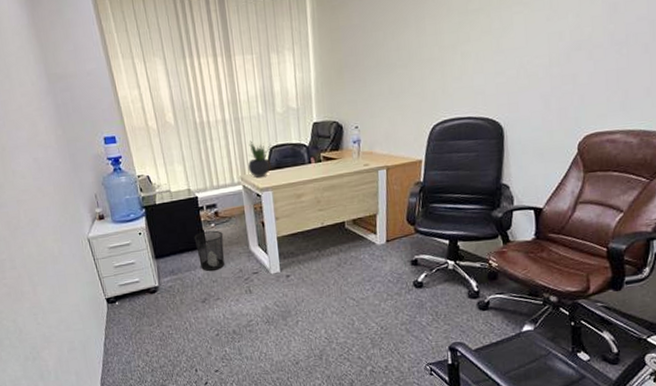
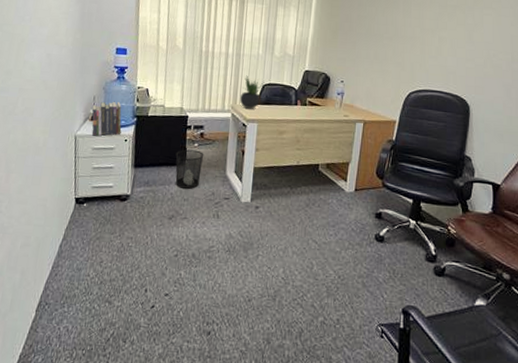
books: none [96,195,133,235] -> present [91,101,122,136]

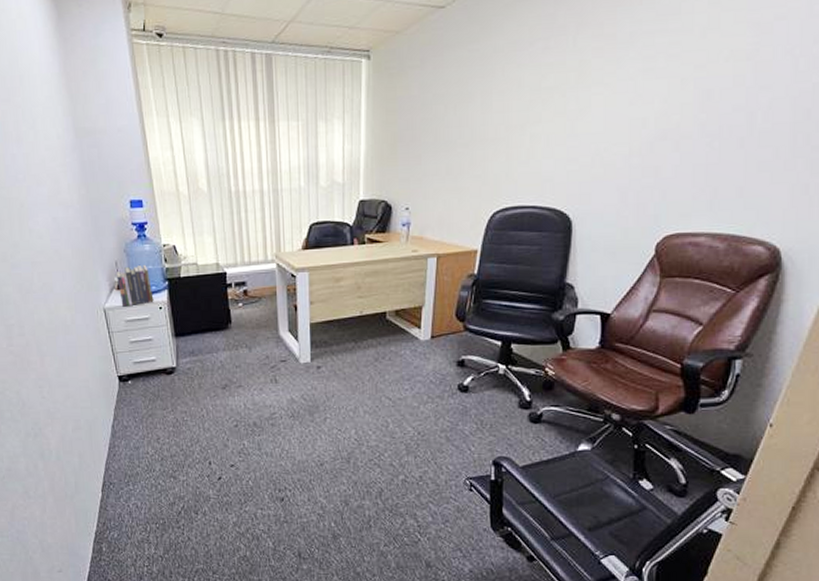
waste bin: present [175,149,204,189] -> none [219,310,251,355]
potted plant: present [240,75,265,109] -> none [285,215,312,256]

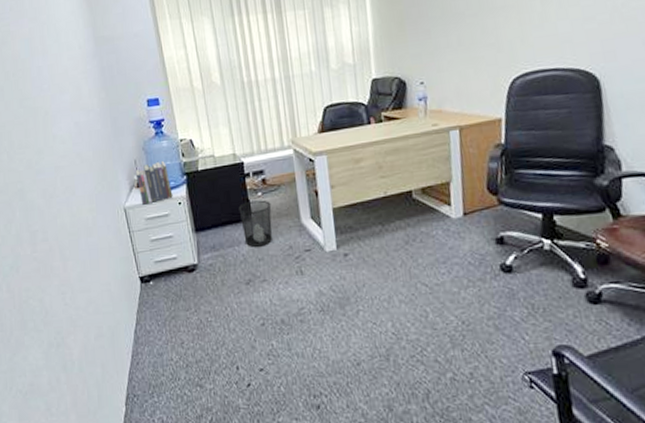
waste bin: none [219,310,251,355] -> present [238,200,272,247]

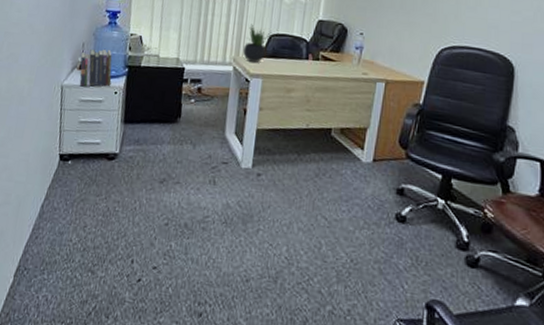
waste bin: present [238,200,272,247] -> none [168,105,201,150]
potted plant: none [300,100,326,140] -> present [243,24,272,62]

